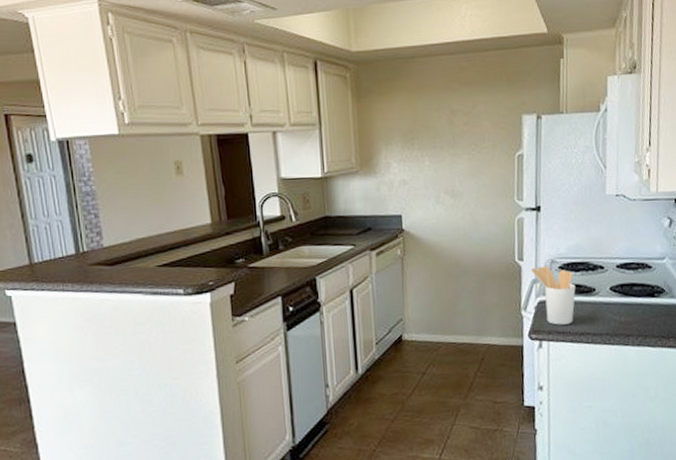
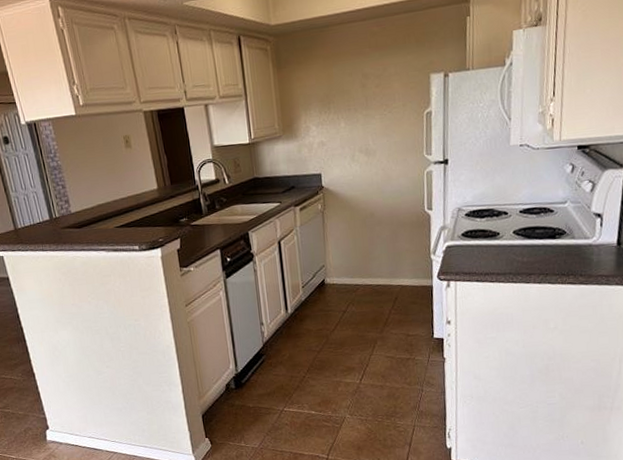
utensil holder: present [532,266,576,325] -> none [440,214,481,267]

